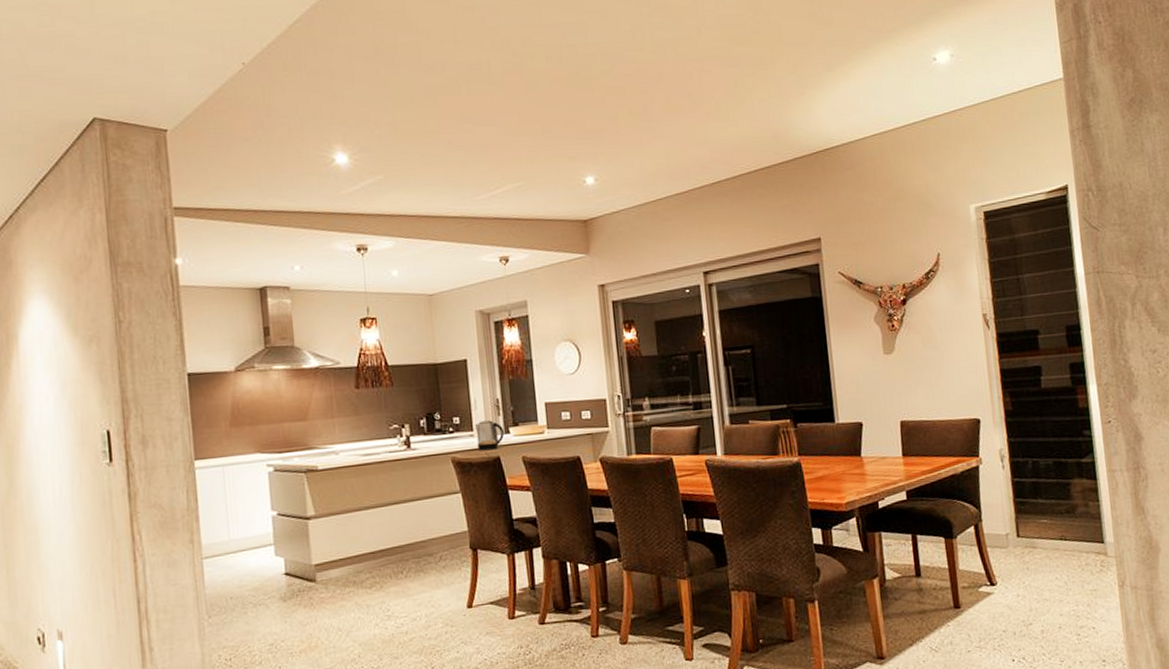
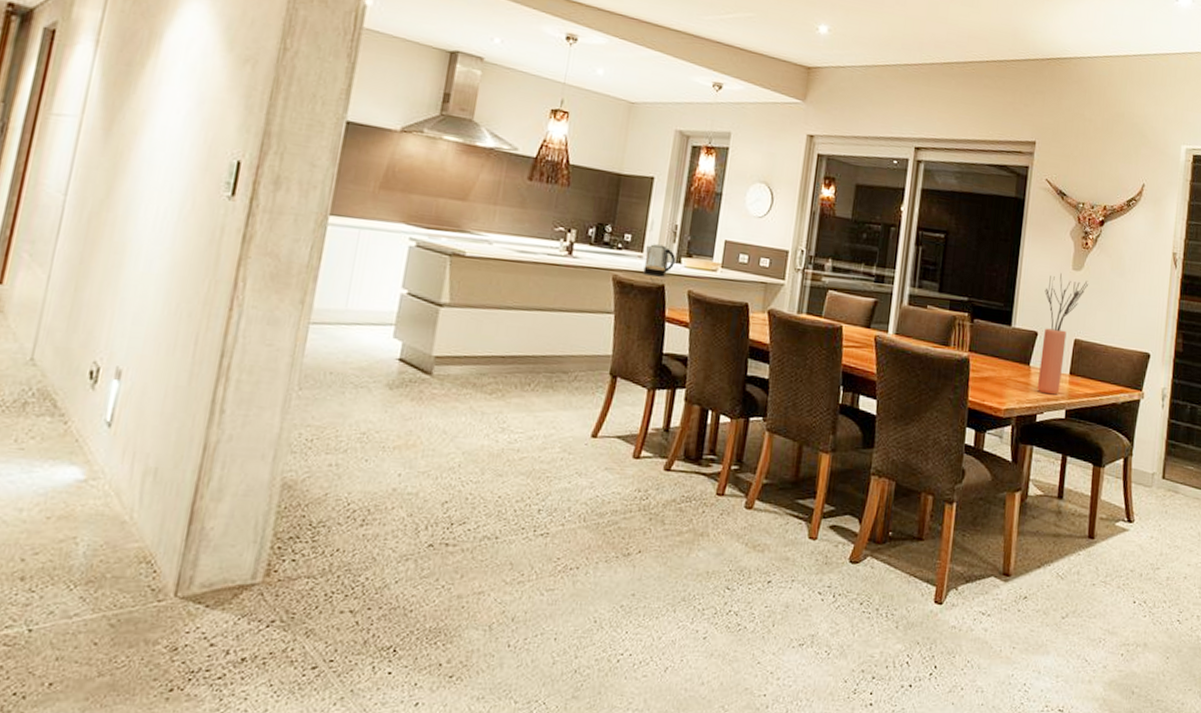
vase: none [860,360,904,480] -> present [1037,273,1089,395]

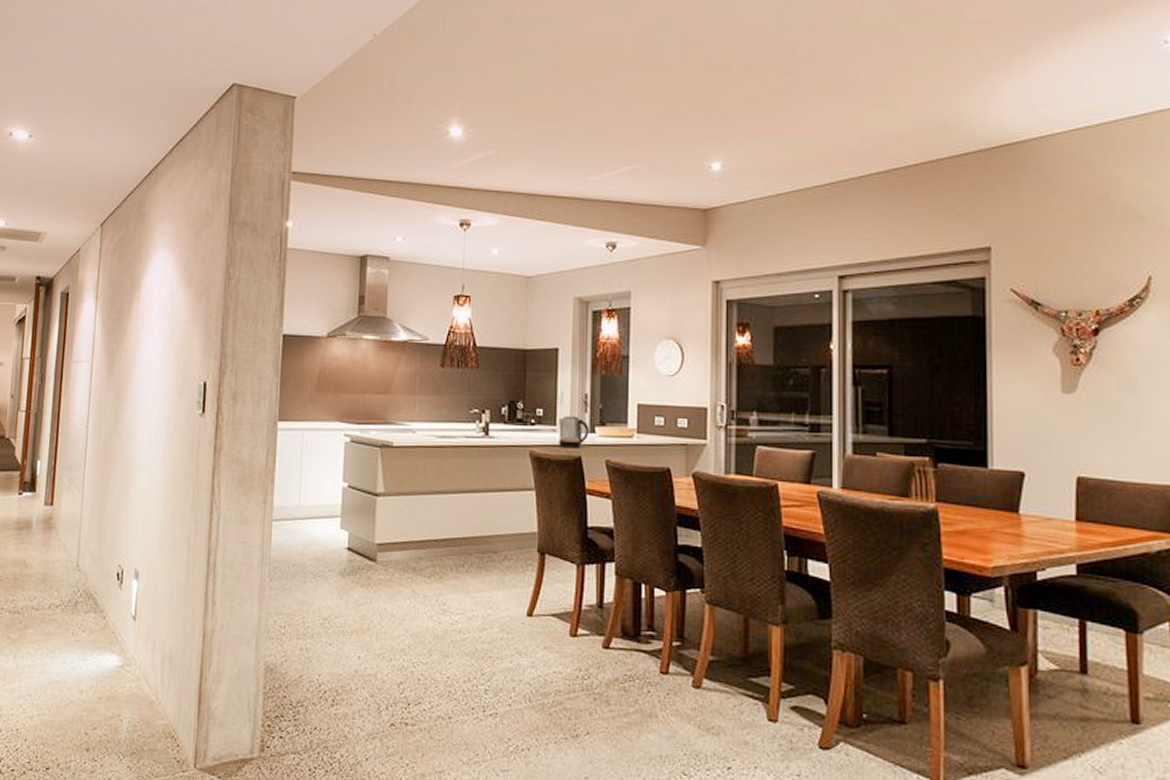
vase: present [1037,273,1089,395] -> none [1027,399,1088,547]

